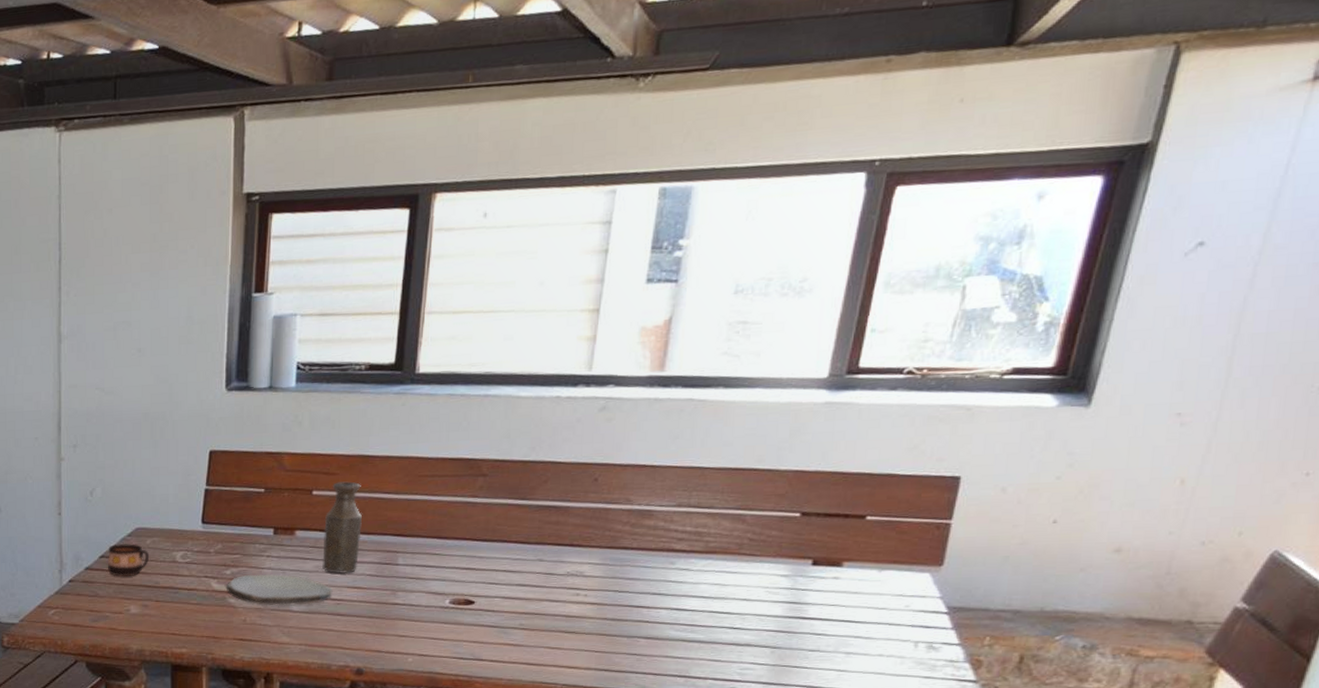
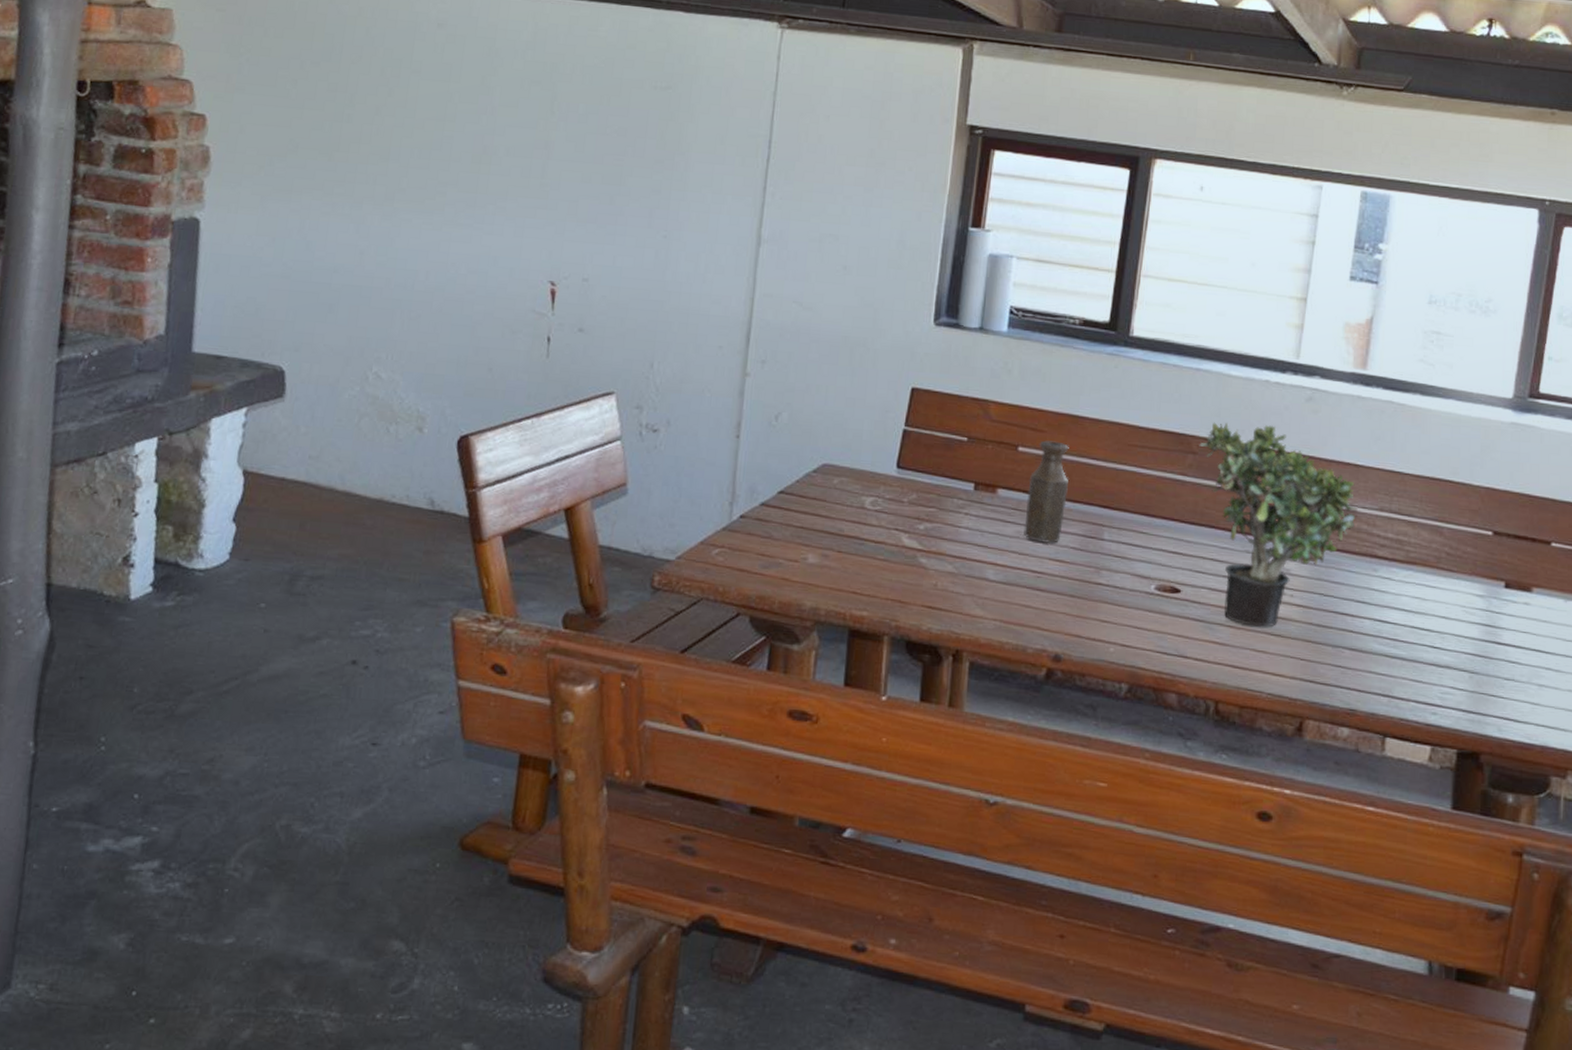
cup: present [107,543,150,577] -> none [786,479,836,520]
plate: present [225,573,333,607] -> none [917,532,1034,575]
potted plant: none [489,439,654,627] -> present [1199,422,1358,627]

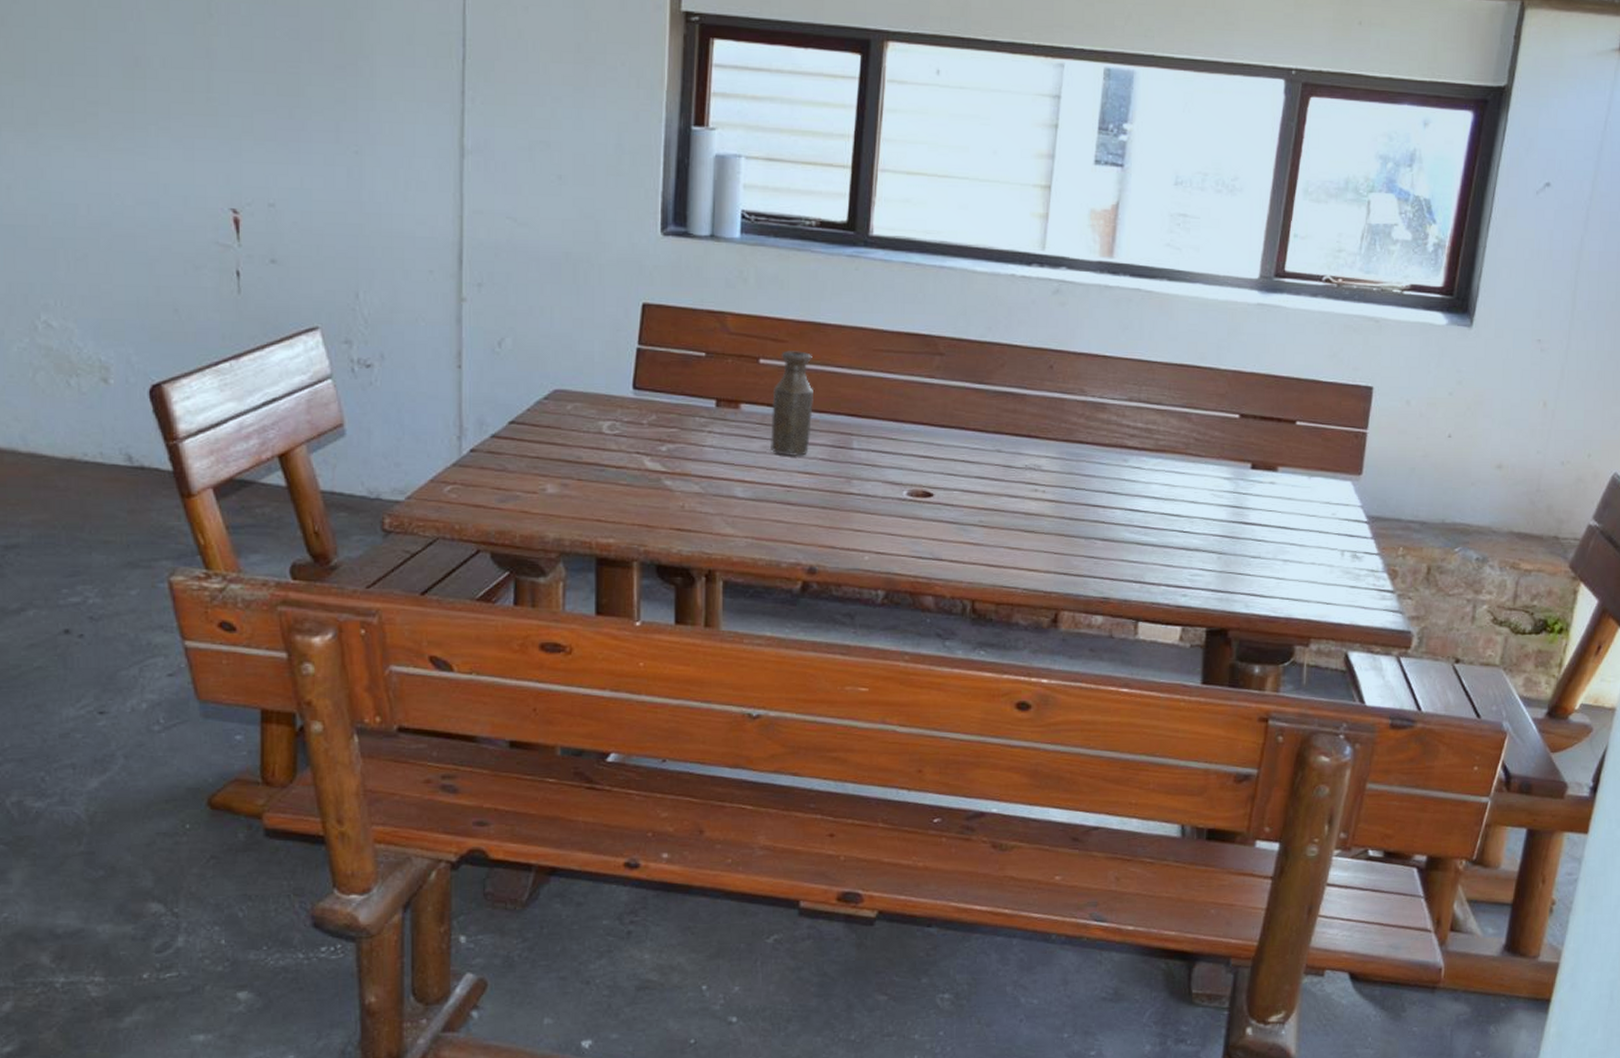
potted plant: present [1199,422,1358,627] -> none [946,320,1107,524]

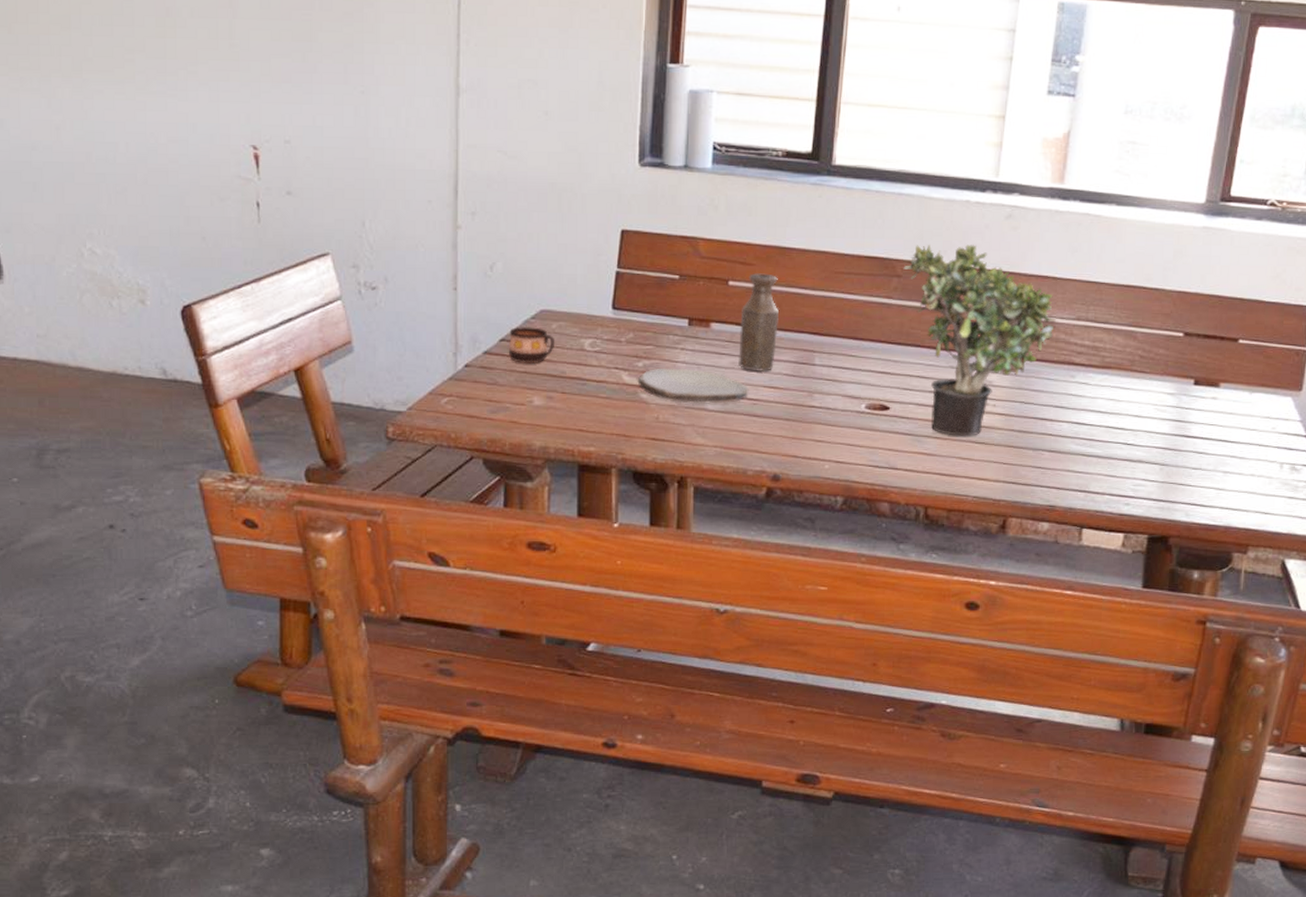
cup: none [518,407,571,449] -> present [508,326,555,365]
plate: none [660,452,782,493] -> present [637,368,749,405]
potted plant: none [946,320,1107,524] -> present [903,244,1056,436]

